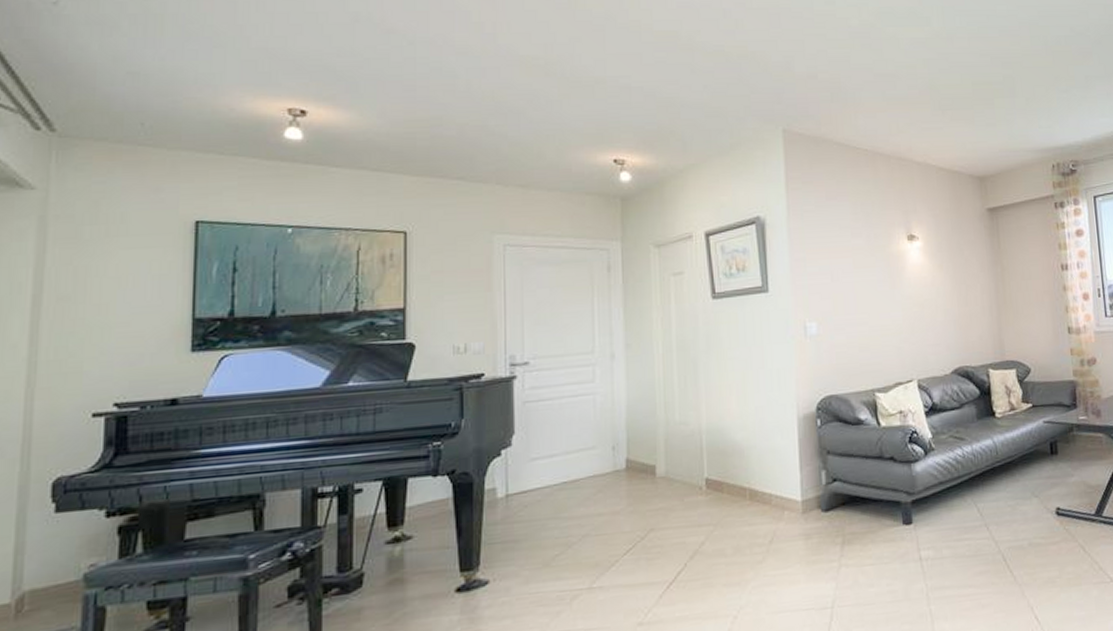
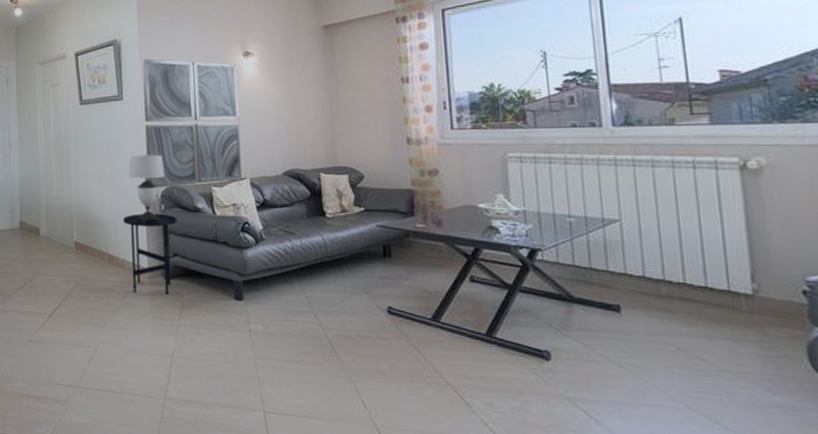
side table: none [769,430,836,534] -> present [122,214,177,295]
table lamp: none [776,358,821,445] -> present [128,154,165,223]
wall art: none [792,241,910,400] -> present [142,58,243,188]

